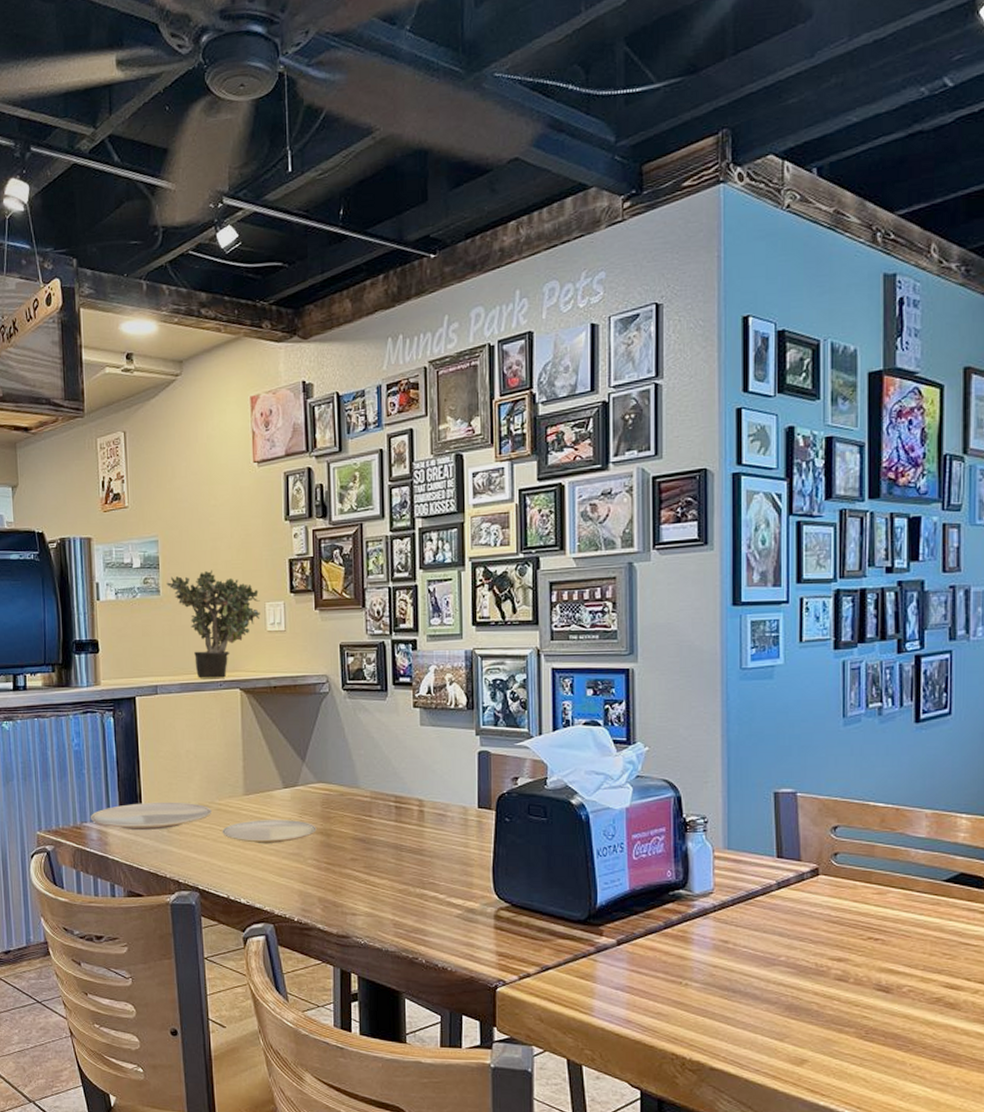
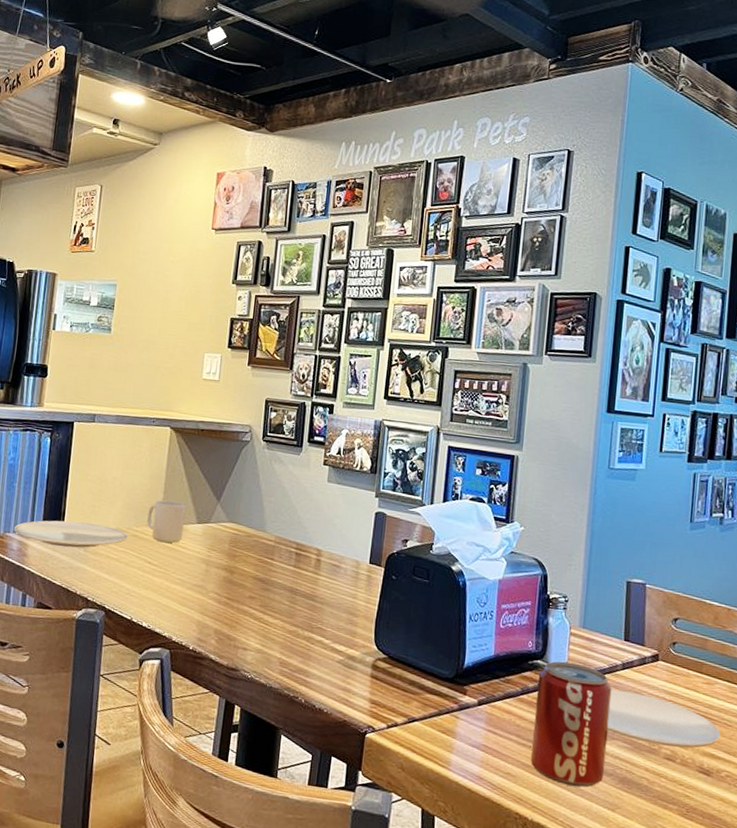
potted plant: present [166,570,260,678] -> none [118,317,200,416]
plate: present [222,820,317,843] -> none [135,549,222,574]
cup: none [229,767,270,813] -> present [147,500,186,544]
pop: none [682,888,768,1019] -> present [530,661,612,787]
plate: none [766,912,898,966] -> present [607,690,721,748]

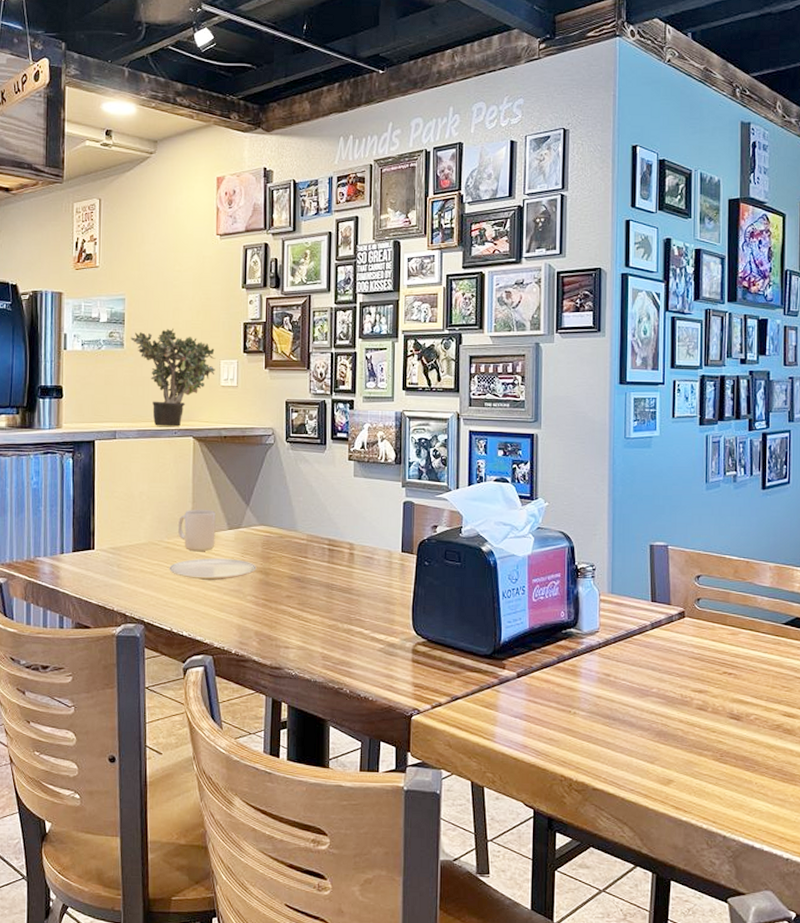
plate: present [13,520,129,548] -> none [43,539,161,565]
potted plant: none [118,317,200,416] -> present [130,328,216,427]
plate: none [135,549,222,574] -> present [169,558,257,580]
pop: present [530,661,612,787] -> none [571,627,643,744]
plate: present [607,690,721,748] -> none [641,649,747,697]

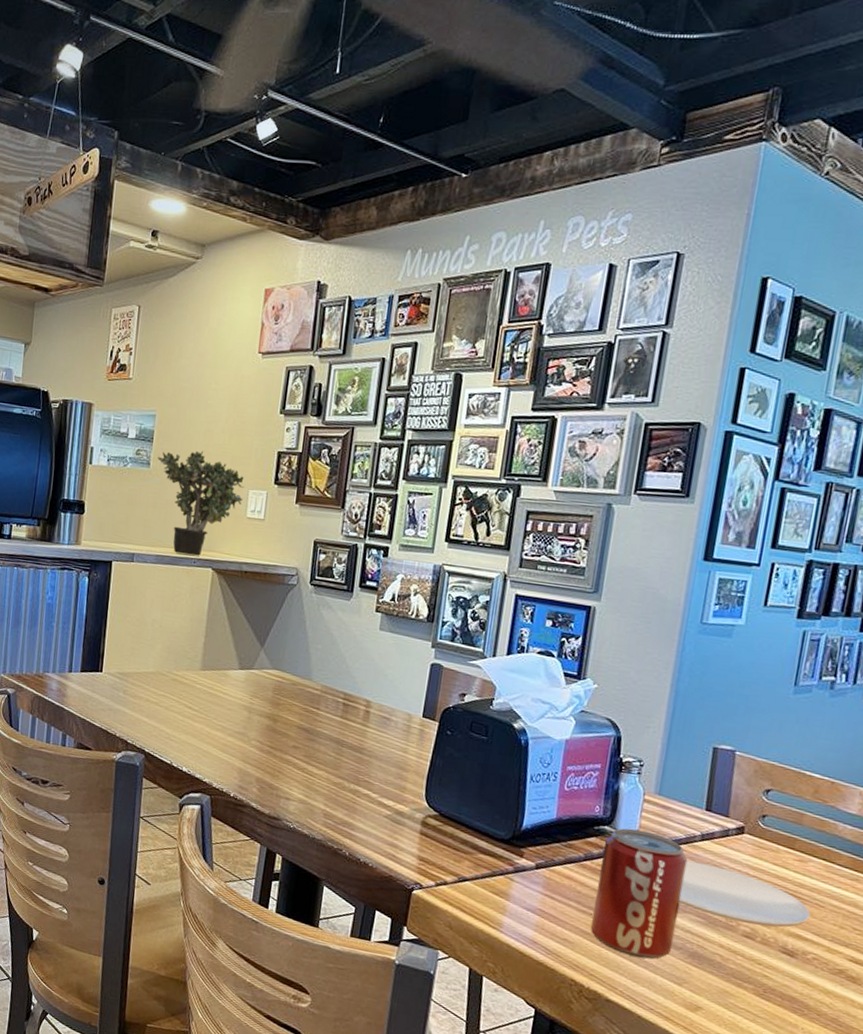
plate: present [169,558,257,580] -> none [175,695,265,721]
cup: present [178,509,216,552] -> none [187,644,228,689]
pop: none [571,627,643,744] -> present [590,828,688,959]
plate: none [641,649,747,697] -> present [679,861,811,928]

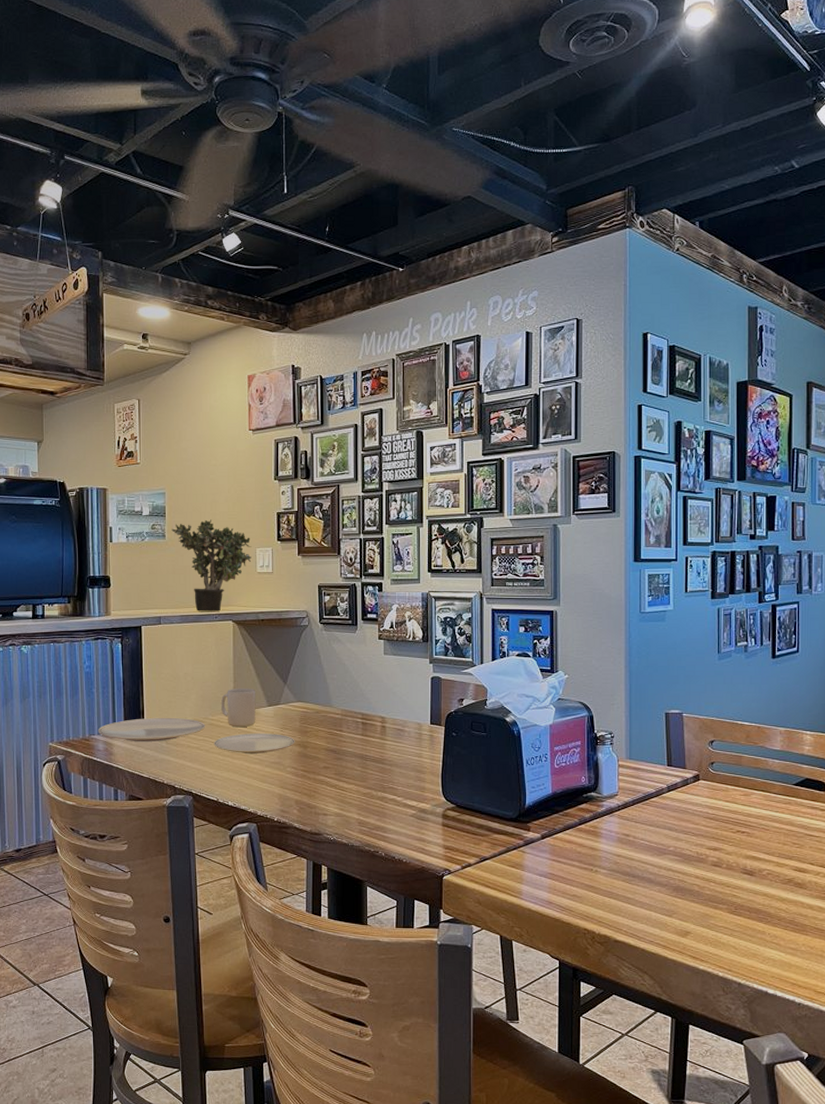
plate: none [52,661,169,690] -> present [97,717,206,741]
plate: none [175,695,265,721] -> present [214,733,295,754]
cup: none [187,644,228,689] -> present [221,688,256,728]
pop: present [590,828,688,959] -> none [593,791,660,899]
plate: present [679,861,811,928] -> none [659,811,760,854]

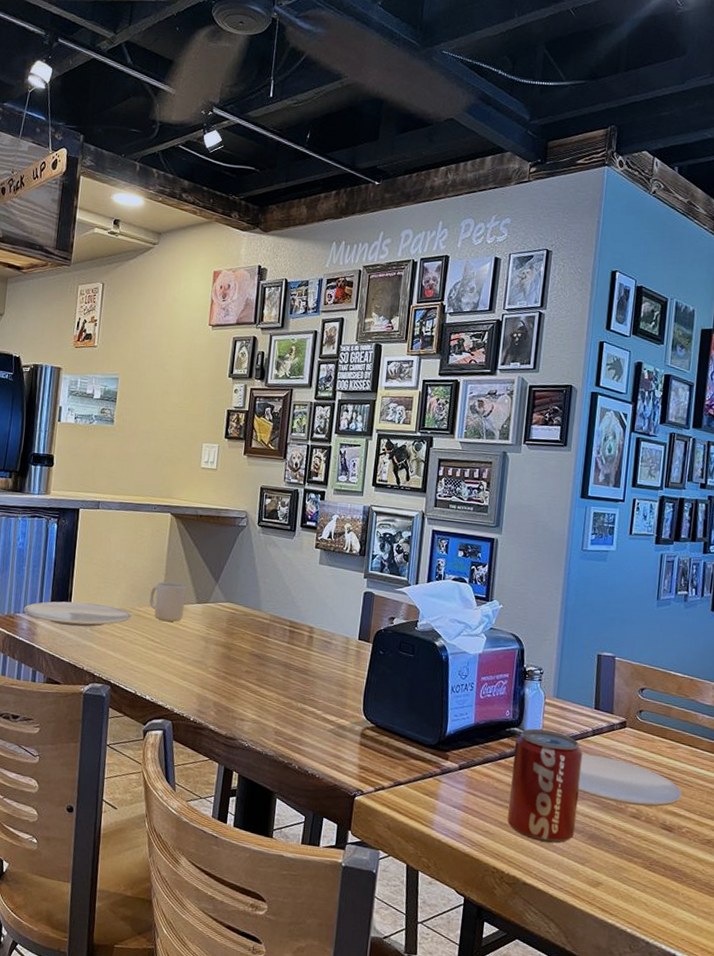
potted plant: present [171,519,252,611] -> none [120,409,199,503]
plate: present [214,733,295,754] -> none [138,628,220,651]
pop: none [593,791,660,899] -> present [507,728,583,844]
plate: none [659,811,760,854] -> present [578,754,682,807]

